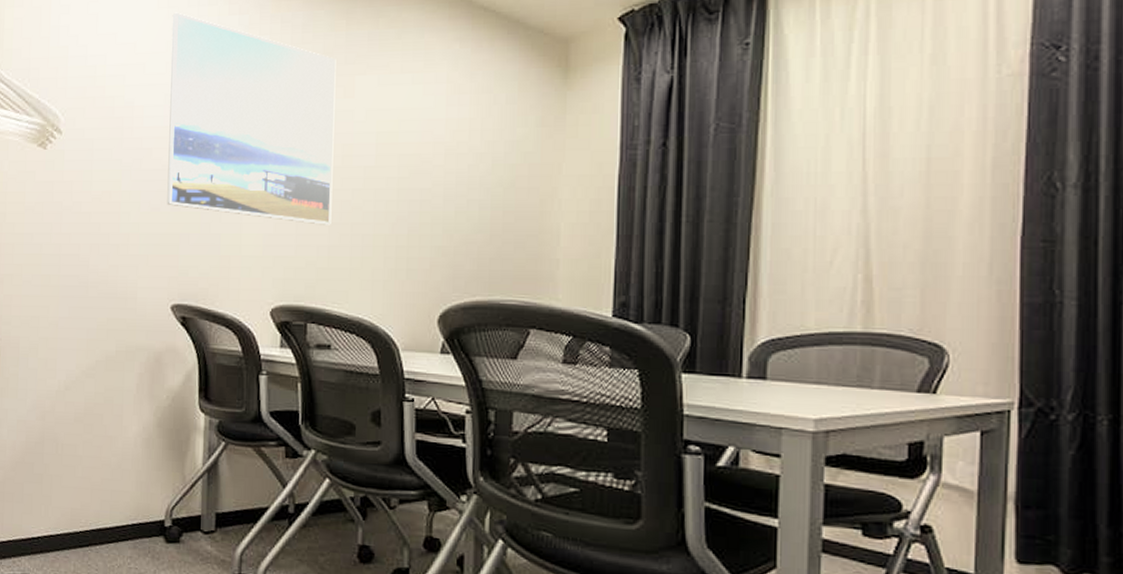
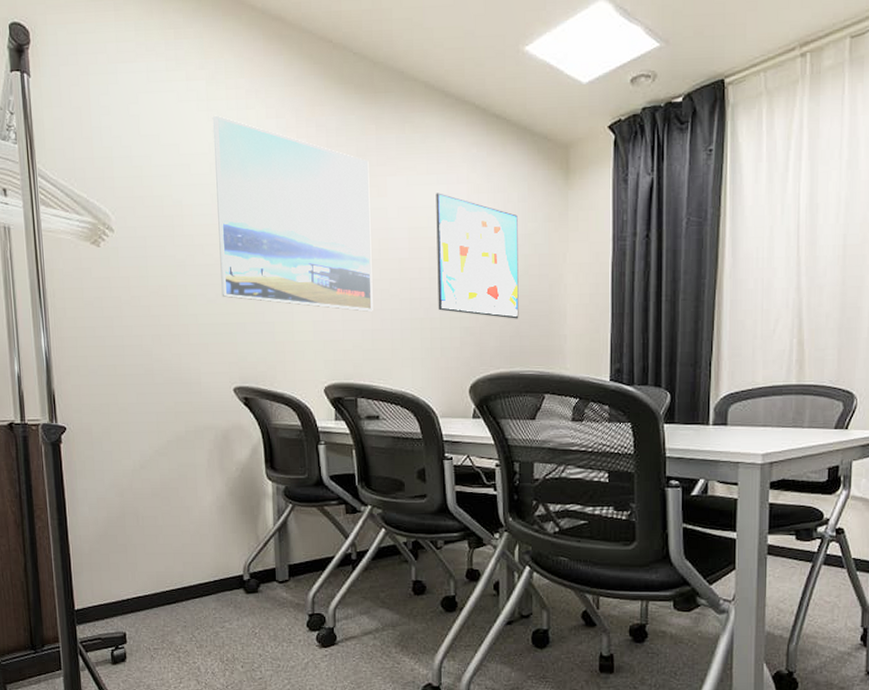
wall art: none [406,93,505,239] -> present [436,193,519,319]

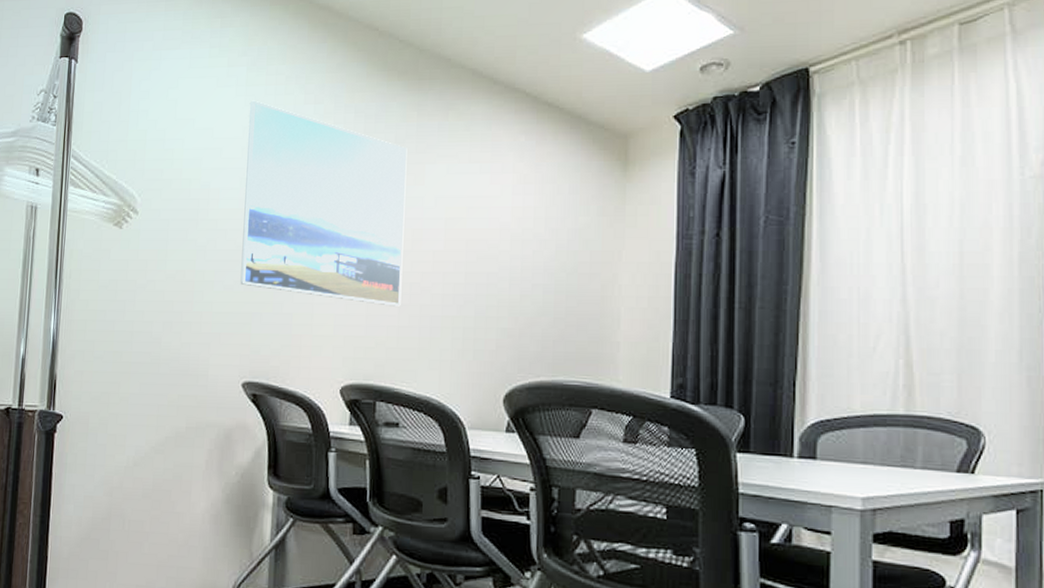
wall art: present [436,193,519,319] -> none [473,182,568,322]

